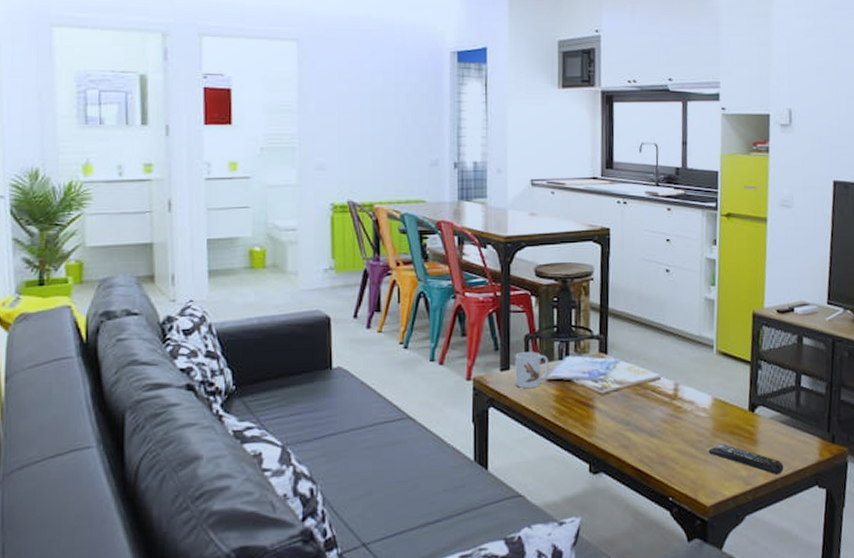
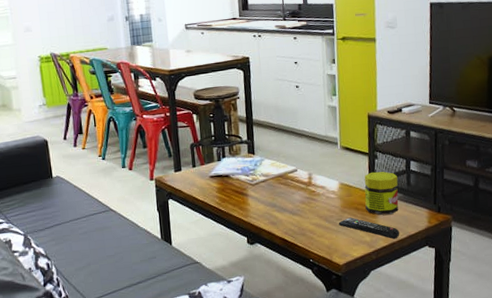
mug: present [515,351,550,388] -> none [184,156,211,184]
jar: none [743,385,785,443] -> present [364,171,399,215]

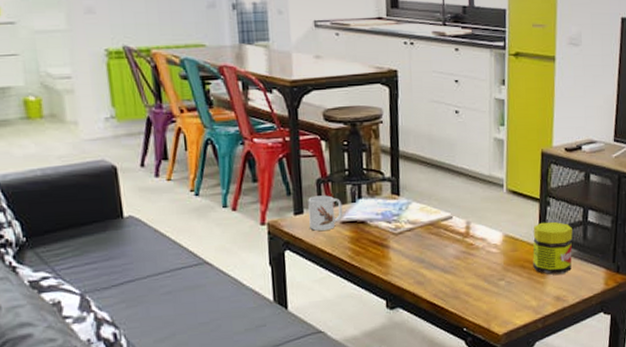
mug: none [184,156,211,184] -> present [308,195,343,231]
remote control: present [338,217,400,239] -> none [500,277,572,304]

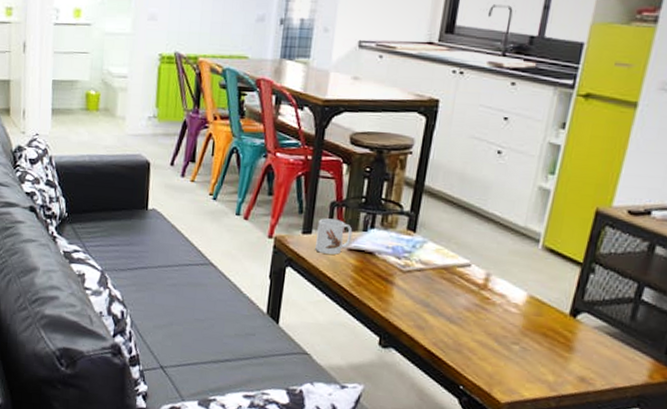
jar: present [533,221,573,275] -> none [558,290,619,354]

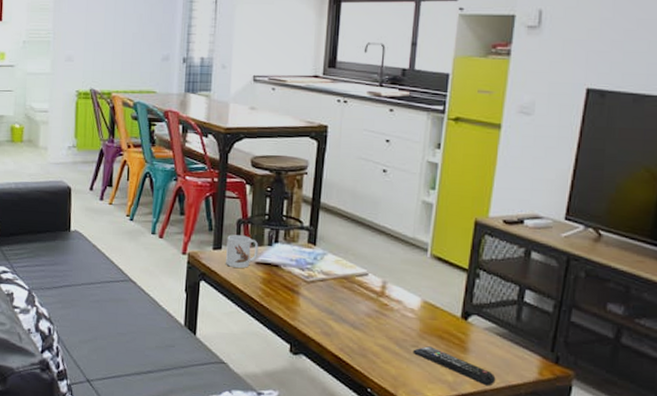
remote control: none [512,343,601,388] -> present [413,346,496,386]

